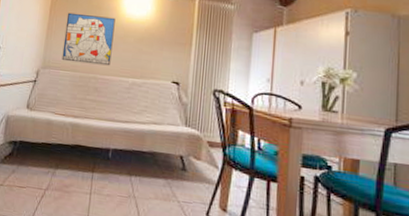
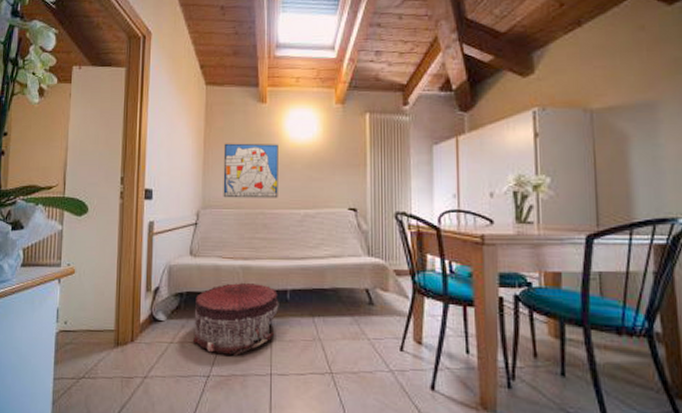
pouf: none [20,137,102,204] -> present [192,282,279,357]

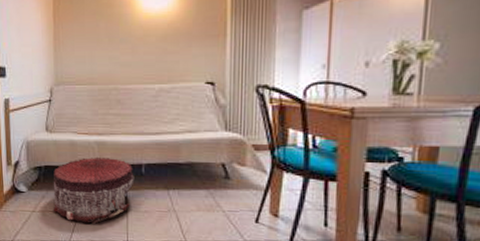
wall art: present [223,143,278,198] -> none [74,15,132,74]

